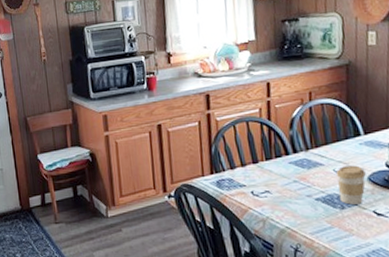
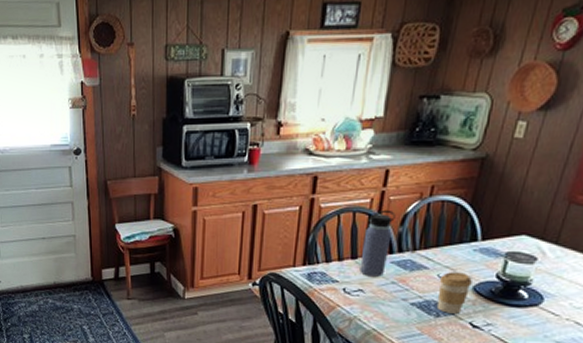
water bottle: none [260,116,286,178] -> present [359,209,396,277]

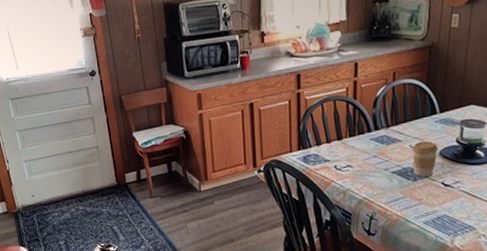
water bottle: present [359,209,396,277] -> none [345,95,368,153]

